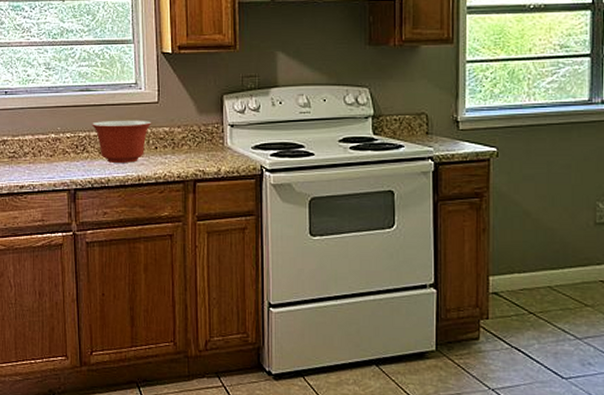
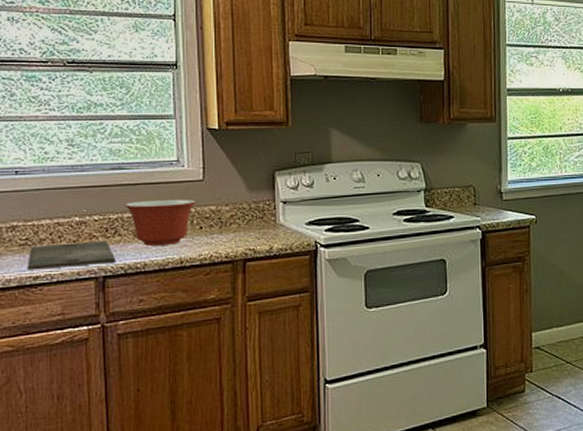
cutting board: none [15,156,85,180] -> present [27,240,116,270]

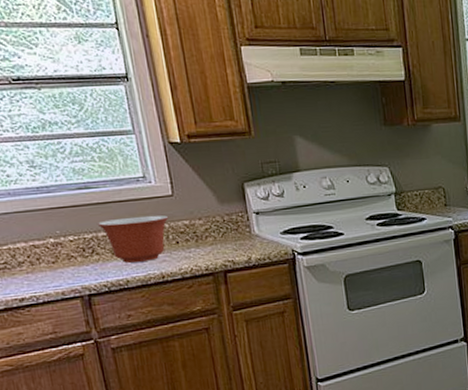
cutting board: present [27,240,116,270] -> none [10,260,99,293]

